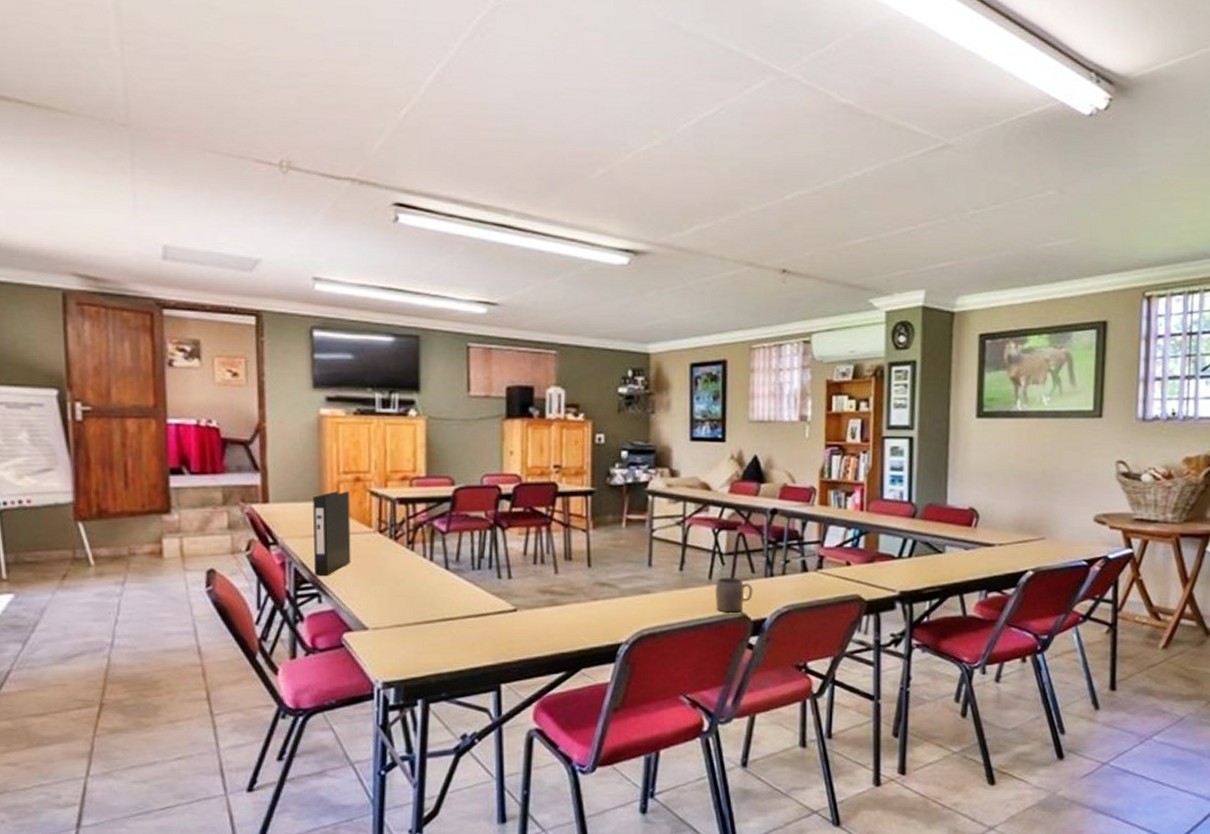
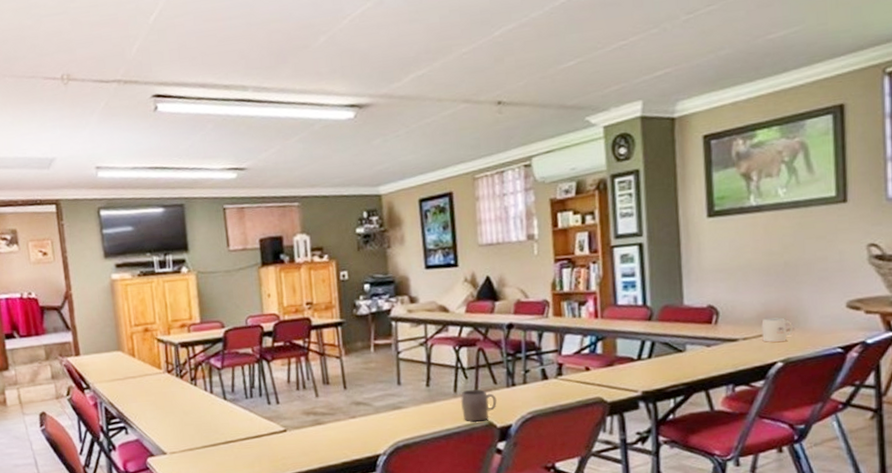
binder: present [313,491,351,576] -> none [113,340,148,412]
mug: none [1016,526,1045,551] -> present [761,317,793,343]

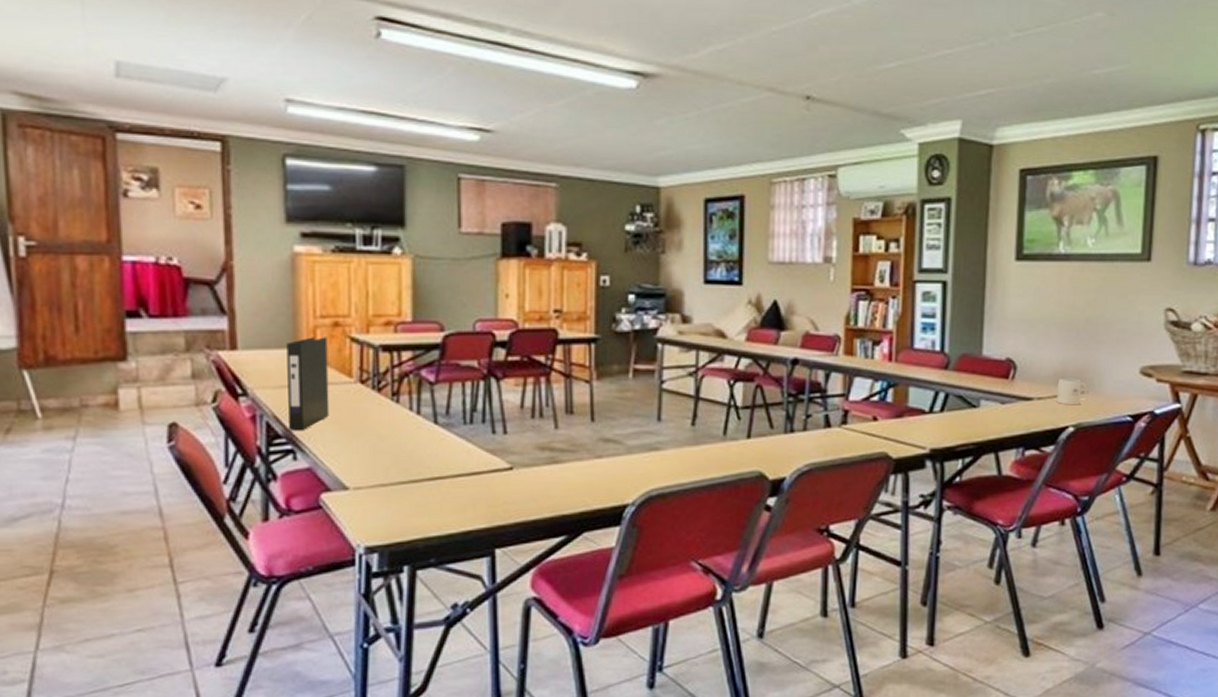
binder: none [113,340,148,412] -> present [286,337,330,430]
mug: present [460,389,497,422] -> none [729,432,771,472]

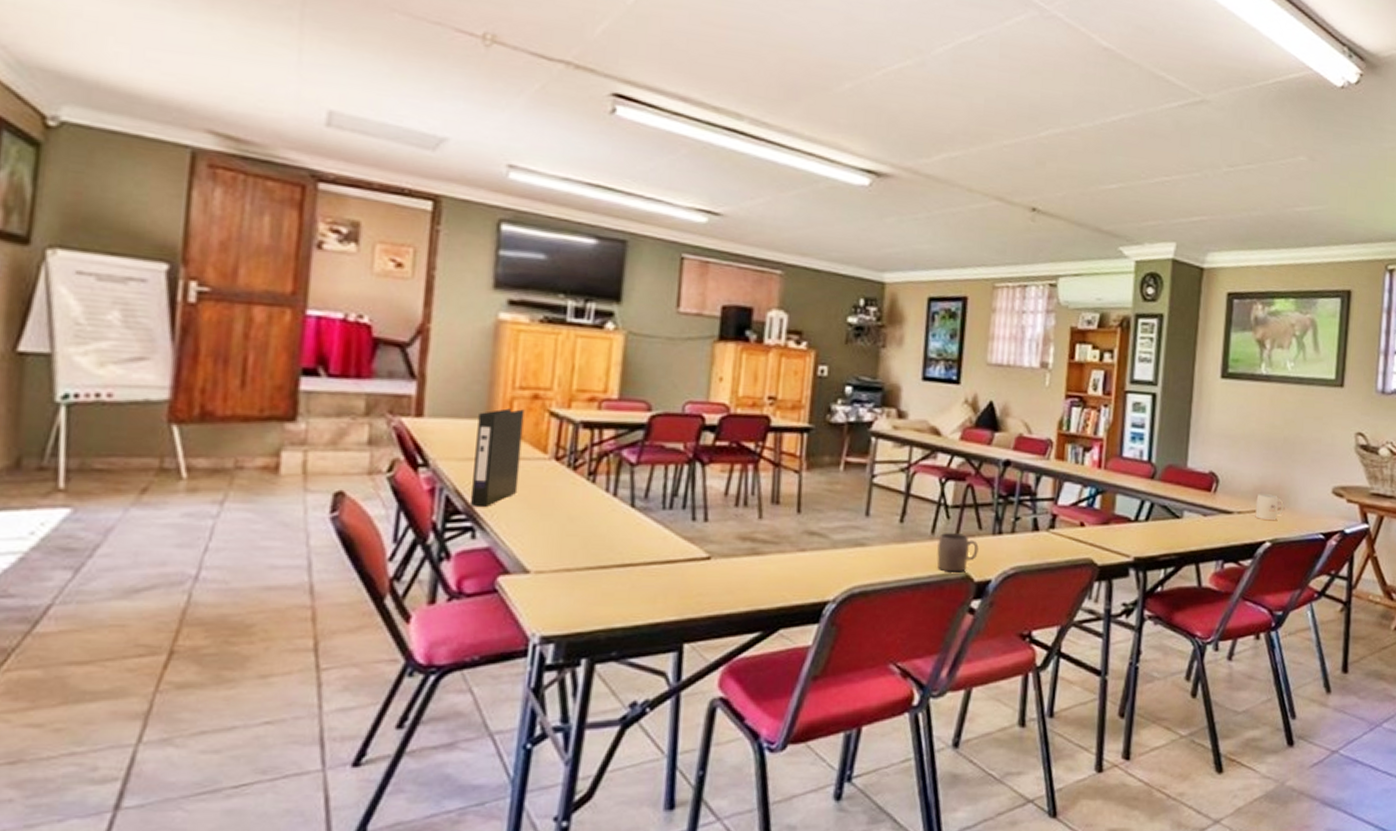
mug: none [729,432,771,472] -> present [936,532,979,572]

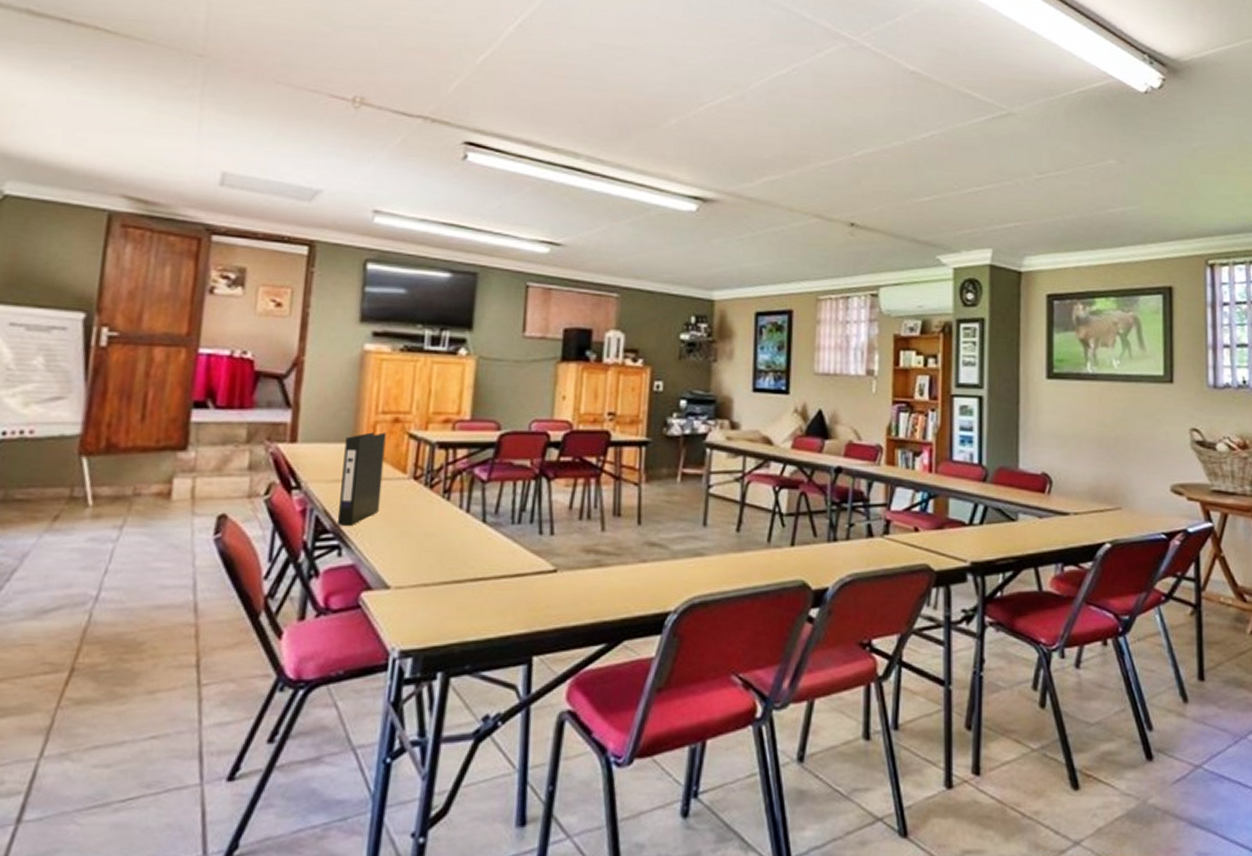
mug: present [936,532,979,572] -> none [773,540,815,581]
mug: present [1255,494,1284,521] -> none [1092,494,1121,522]

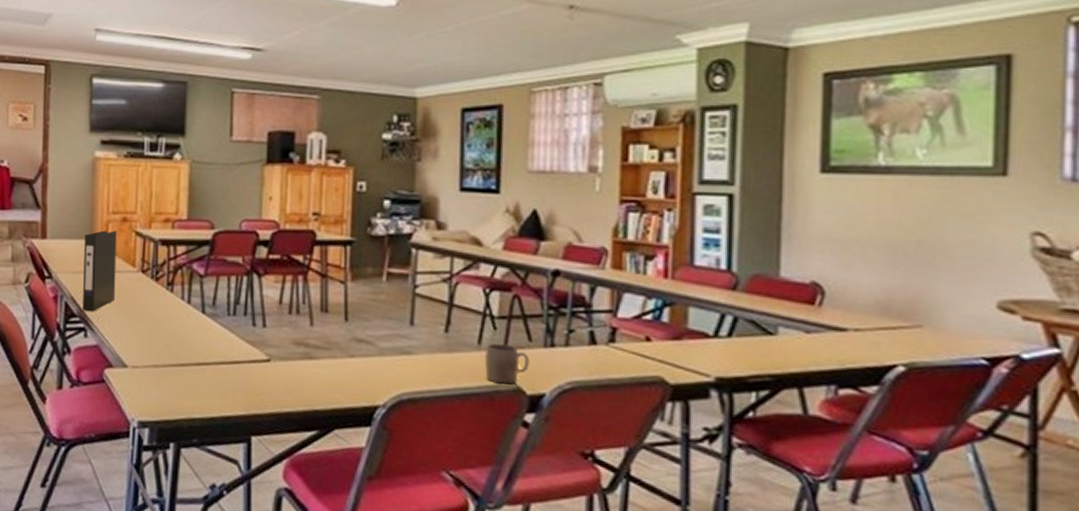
mug: none [773,540,815,581] -> present [484,343,530,384]

